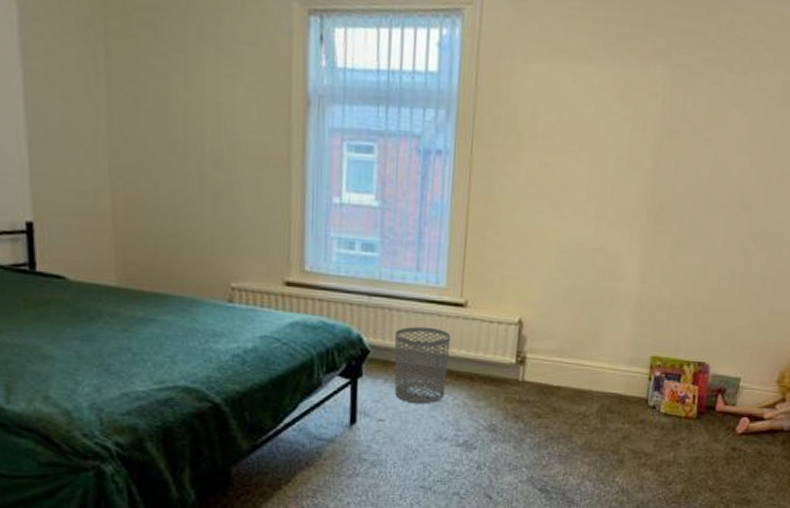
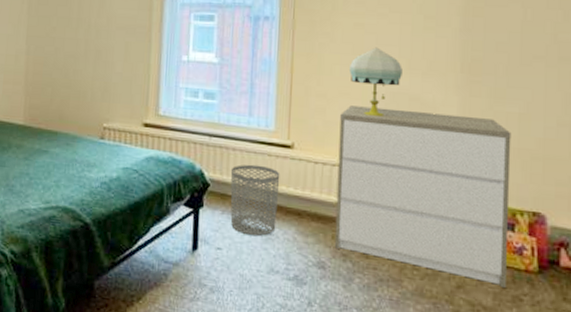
dresser: none [507,258,689,434] -> present [334,105,512,287]
table lamp: none [532,191,589,270] -> present [350,47,402,117]

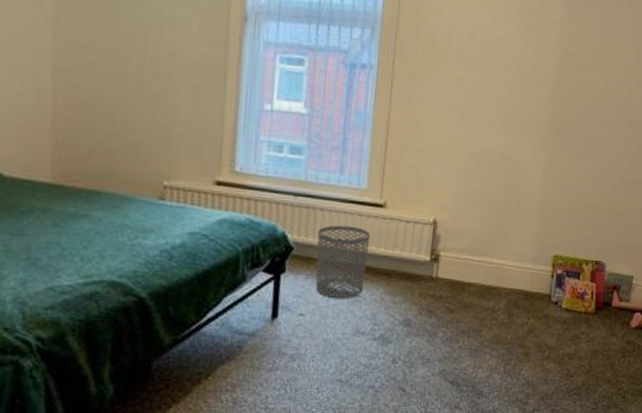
dresser: present [334,105,512,287] -> none [421,163,586,328]
table lamp: present [350,47,402,117] -> none [446,104,497,175]

